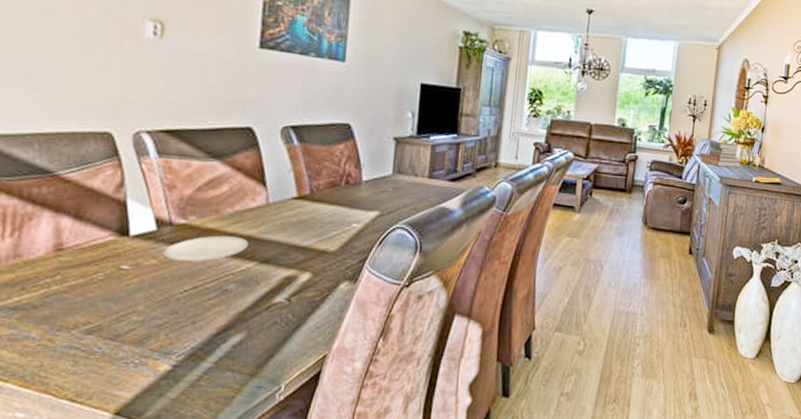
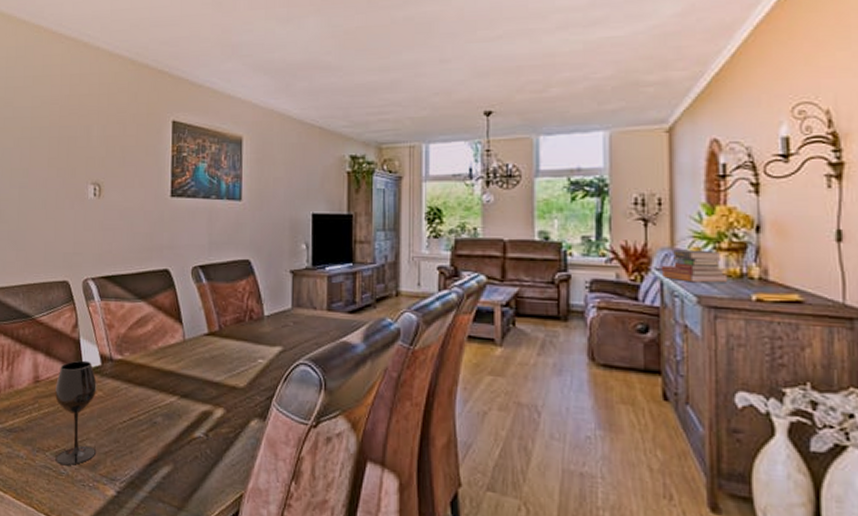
wineglass: none [85,224,149,344] -> present [54,360,97,466]
plate: present [163,235,248,262] -> none [106,370,170,395]

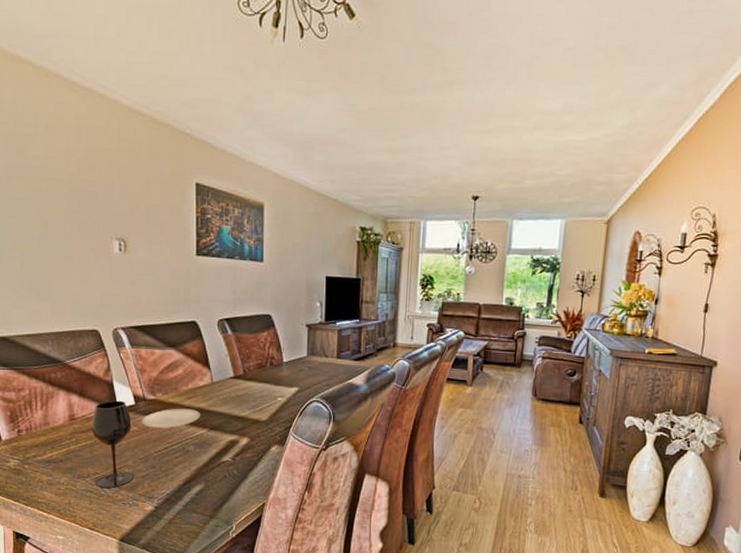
plate: none [106,370,170,395] -> present [141,408,200,429]
books: present [660,249,728,283] -> none [589,314,633,340]

